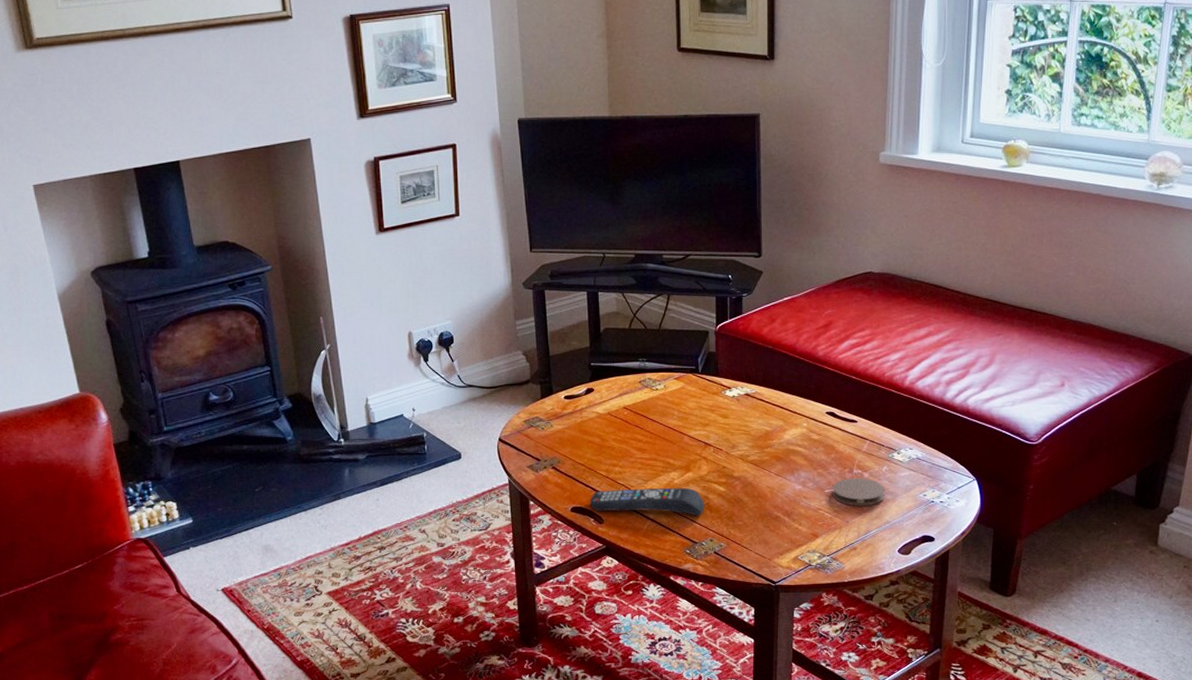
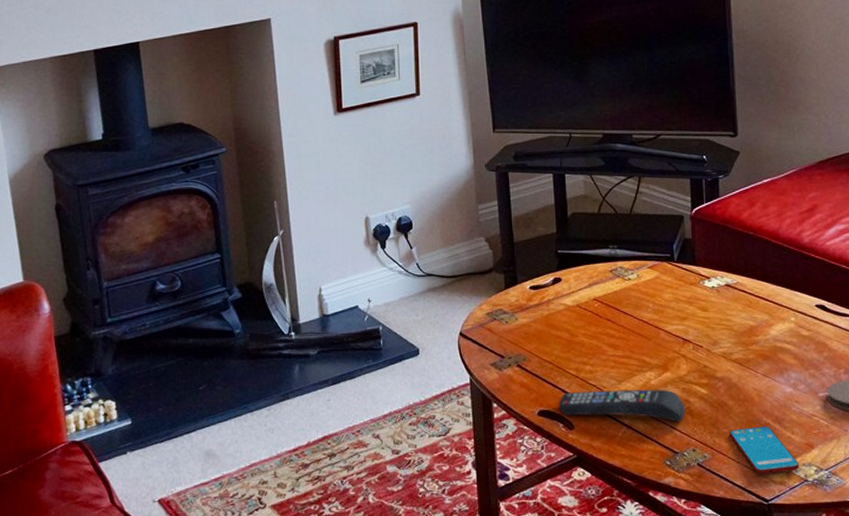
smartphone: none [744,519,804,560] -> present [729,426,799,474]

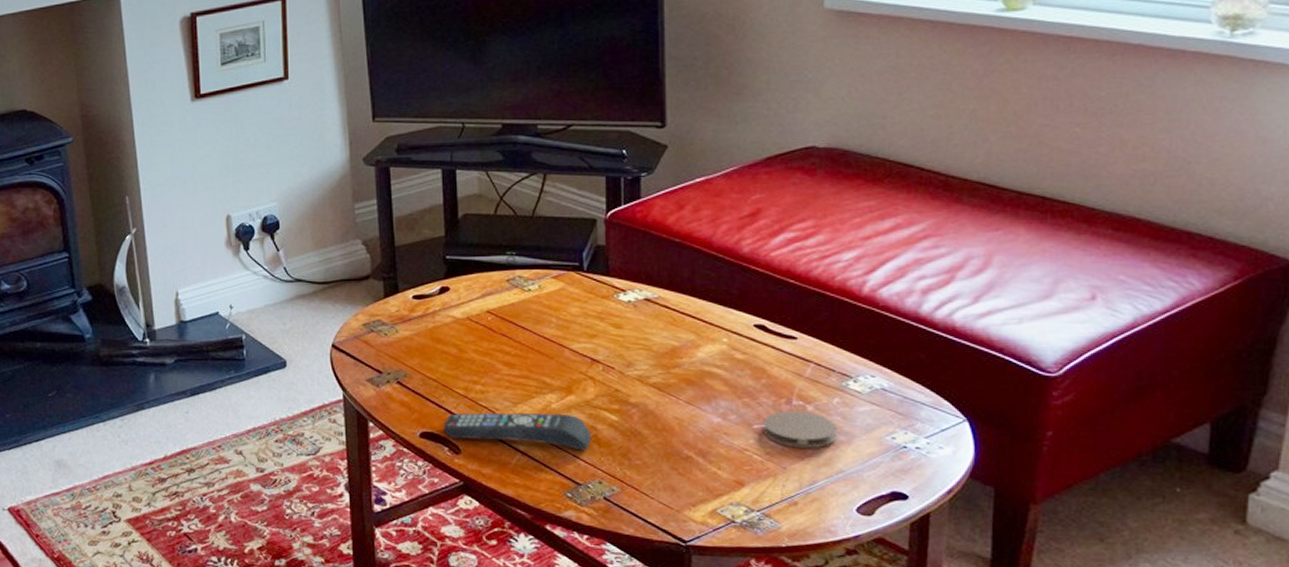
smartphone: present [729,426,799,474] -> none [643,459,725,513]

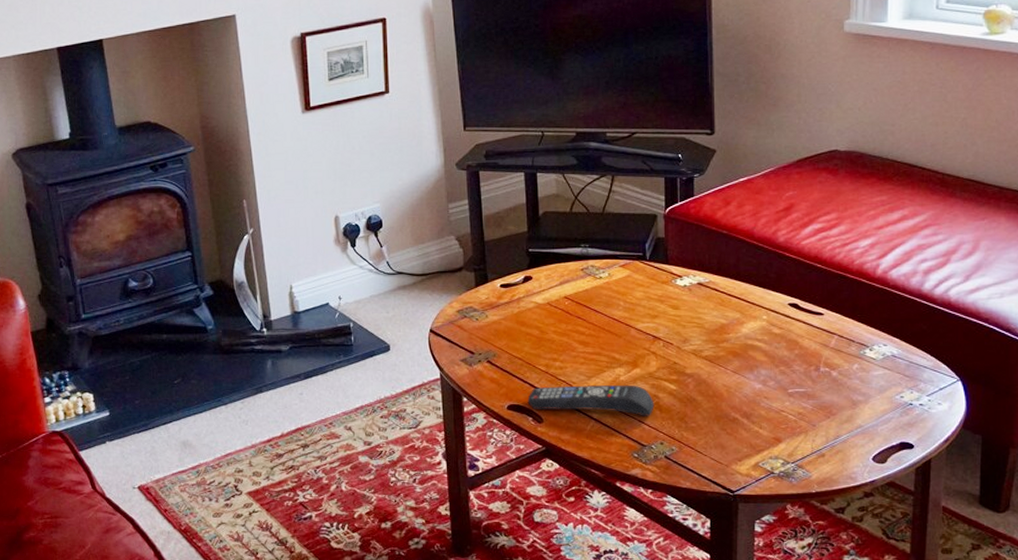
coaster: present [763,411,837,449] -> none [796,377,856,408]

